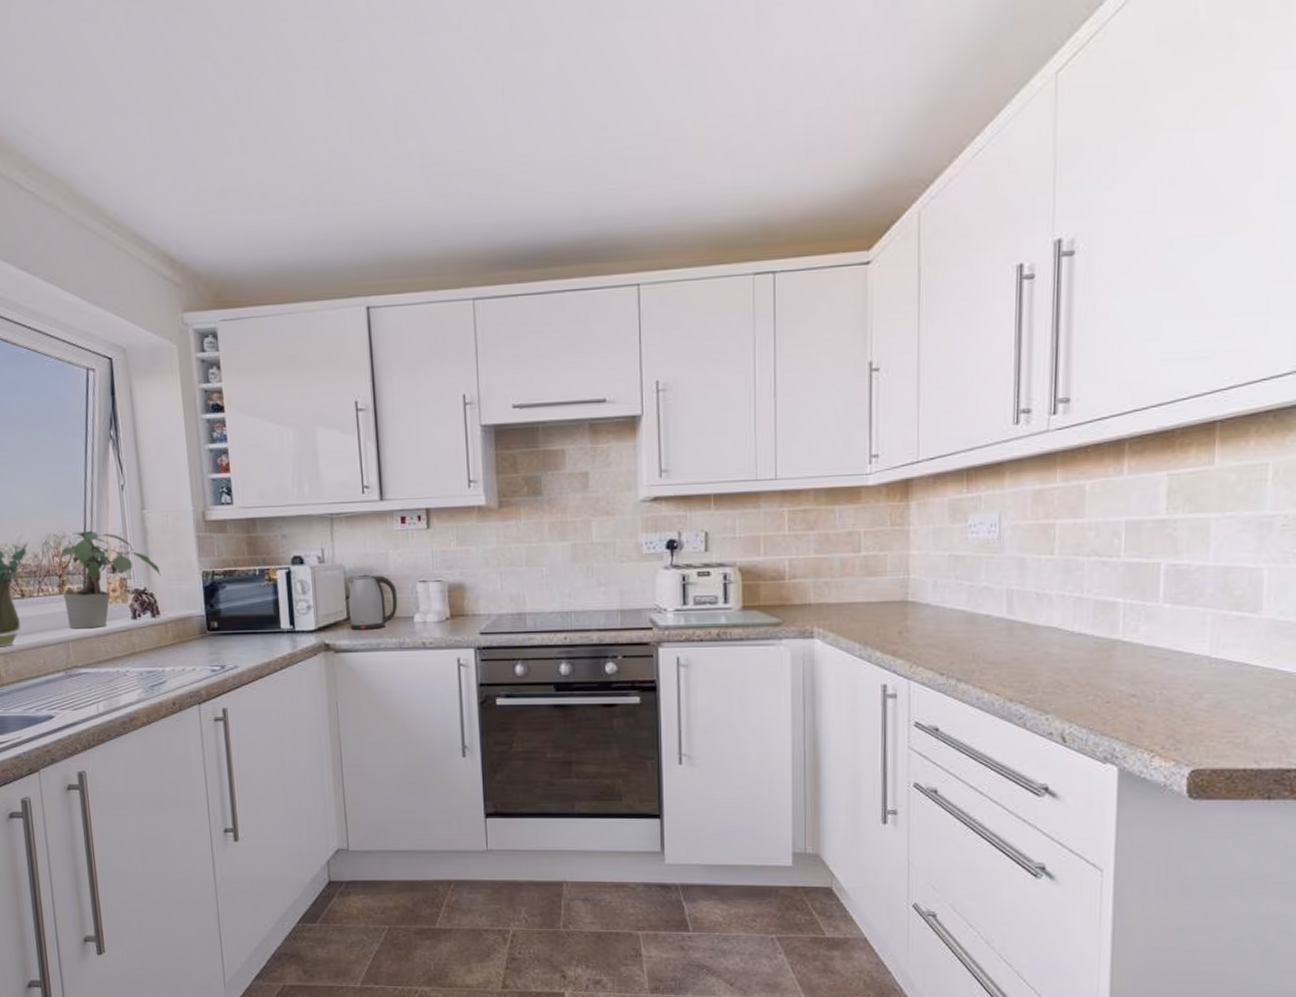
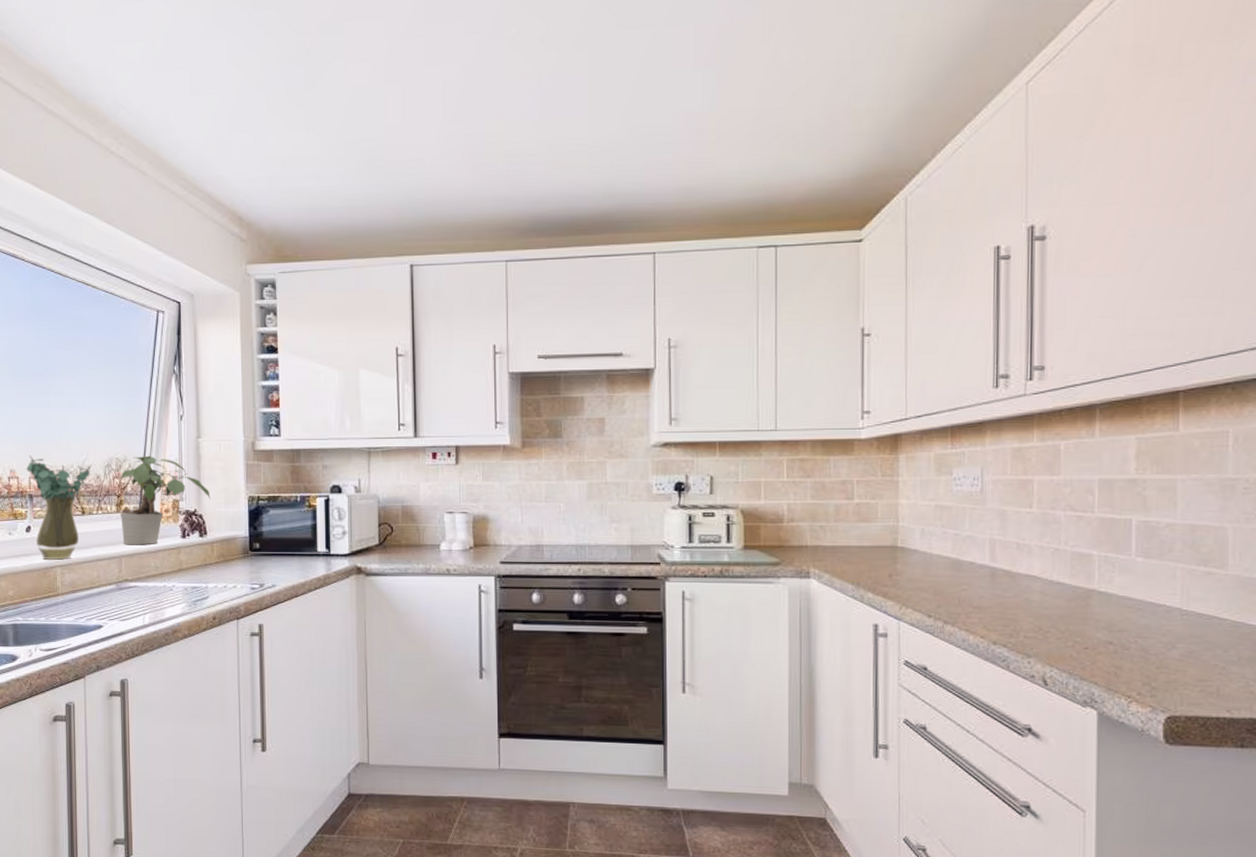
kettle: present [347,574,398,630] -> none [381,504,426,555]

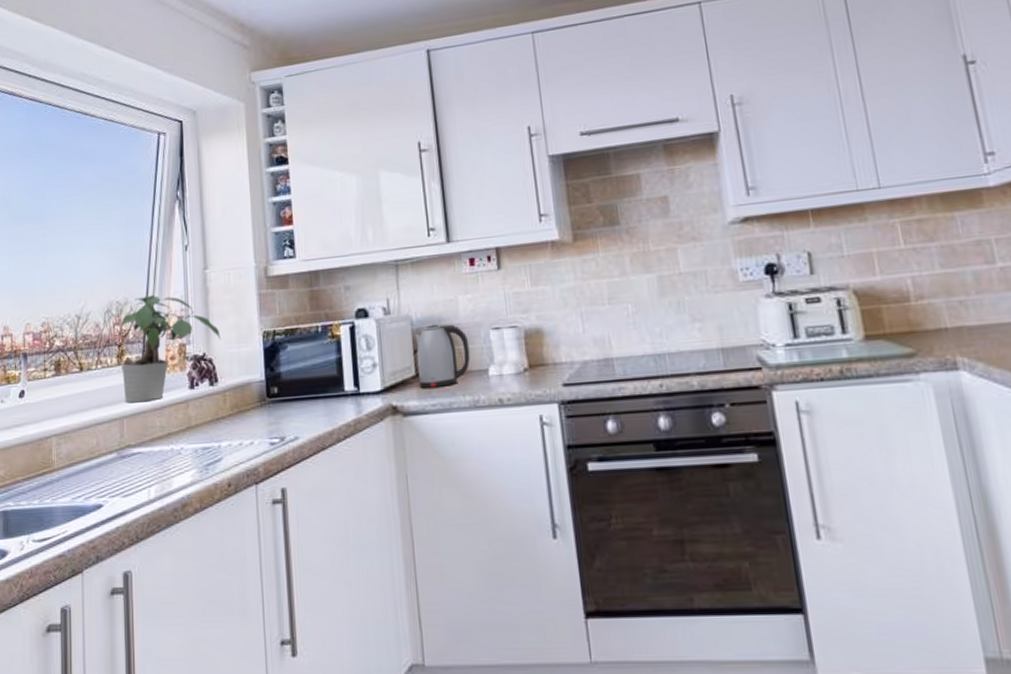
vase: present [26,455,90,560] -> none [20,308,89,429]
kettle: none [381,504,426,555] -> present [415,324,471,388]

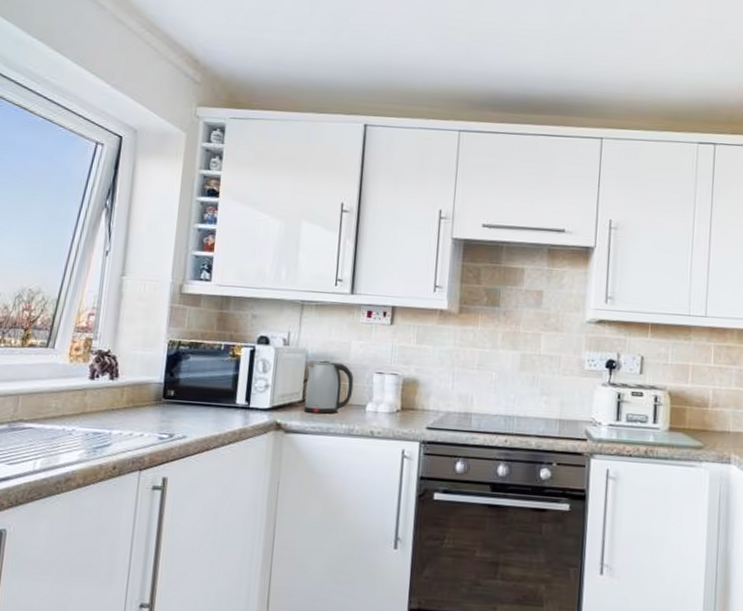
potted plant: present [122,294,221,403] -> none [23,289,128,384]

